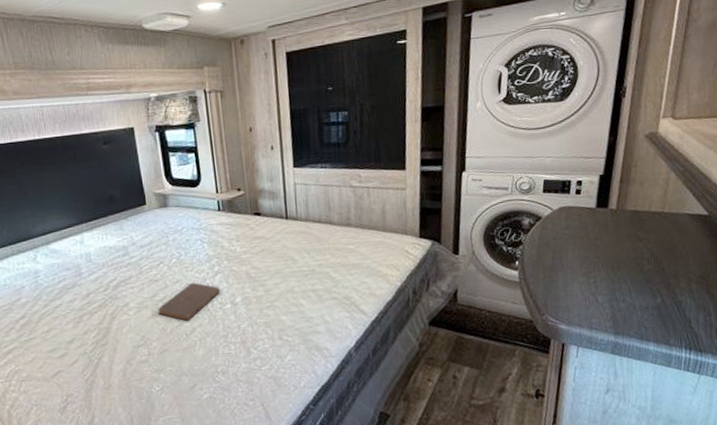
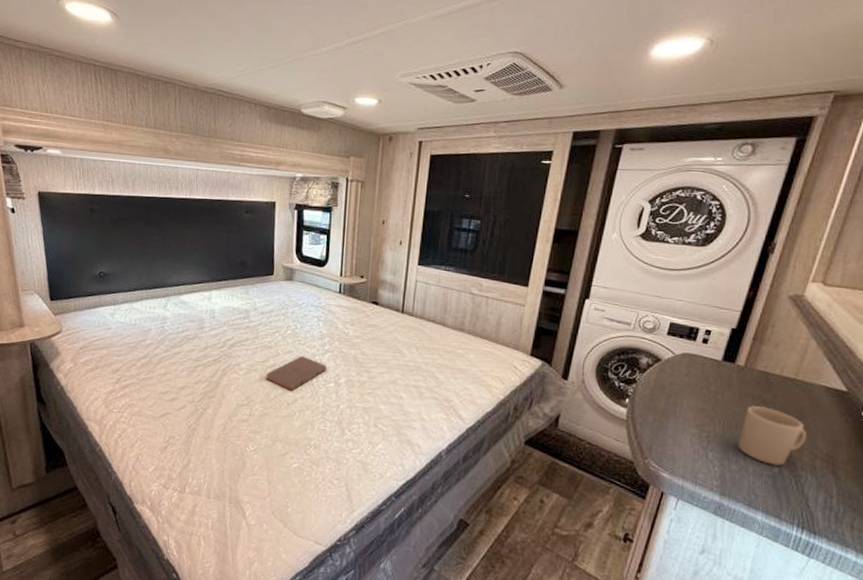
mug: none [622,243,680,297] -> present [738,405,806,467]

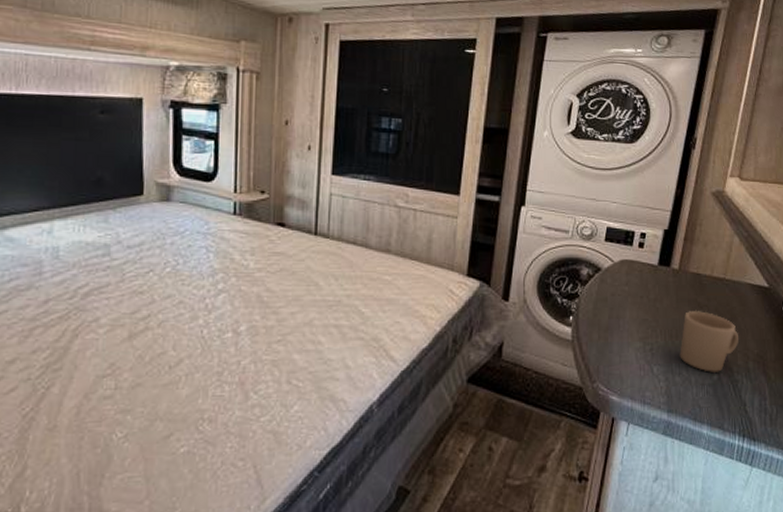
book: present [266,355,327,391] -> none [137,299,221,349]

